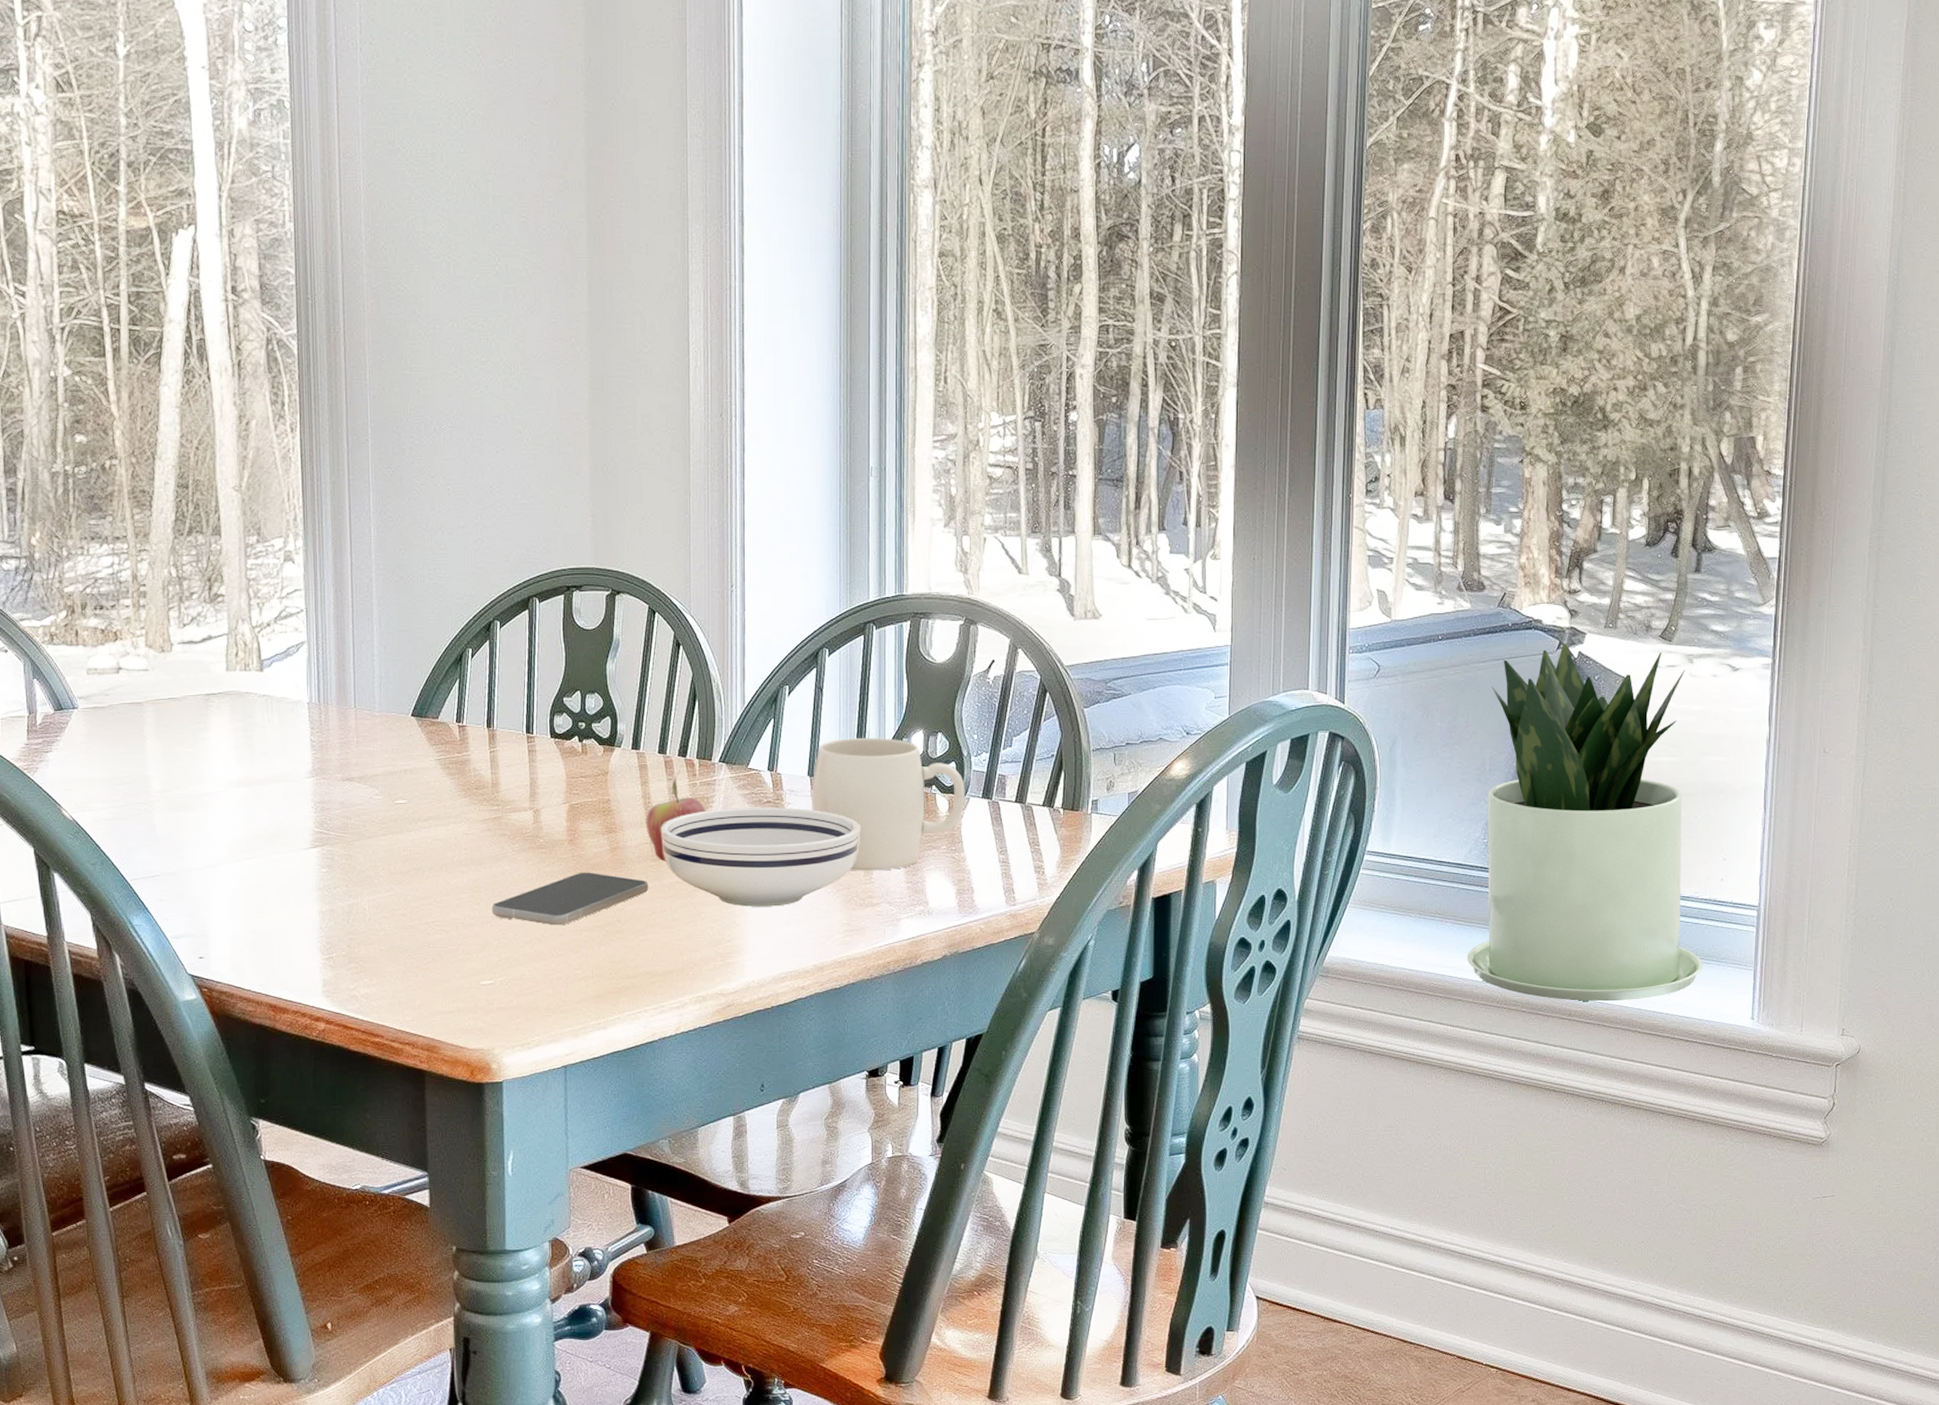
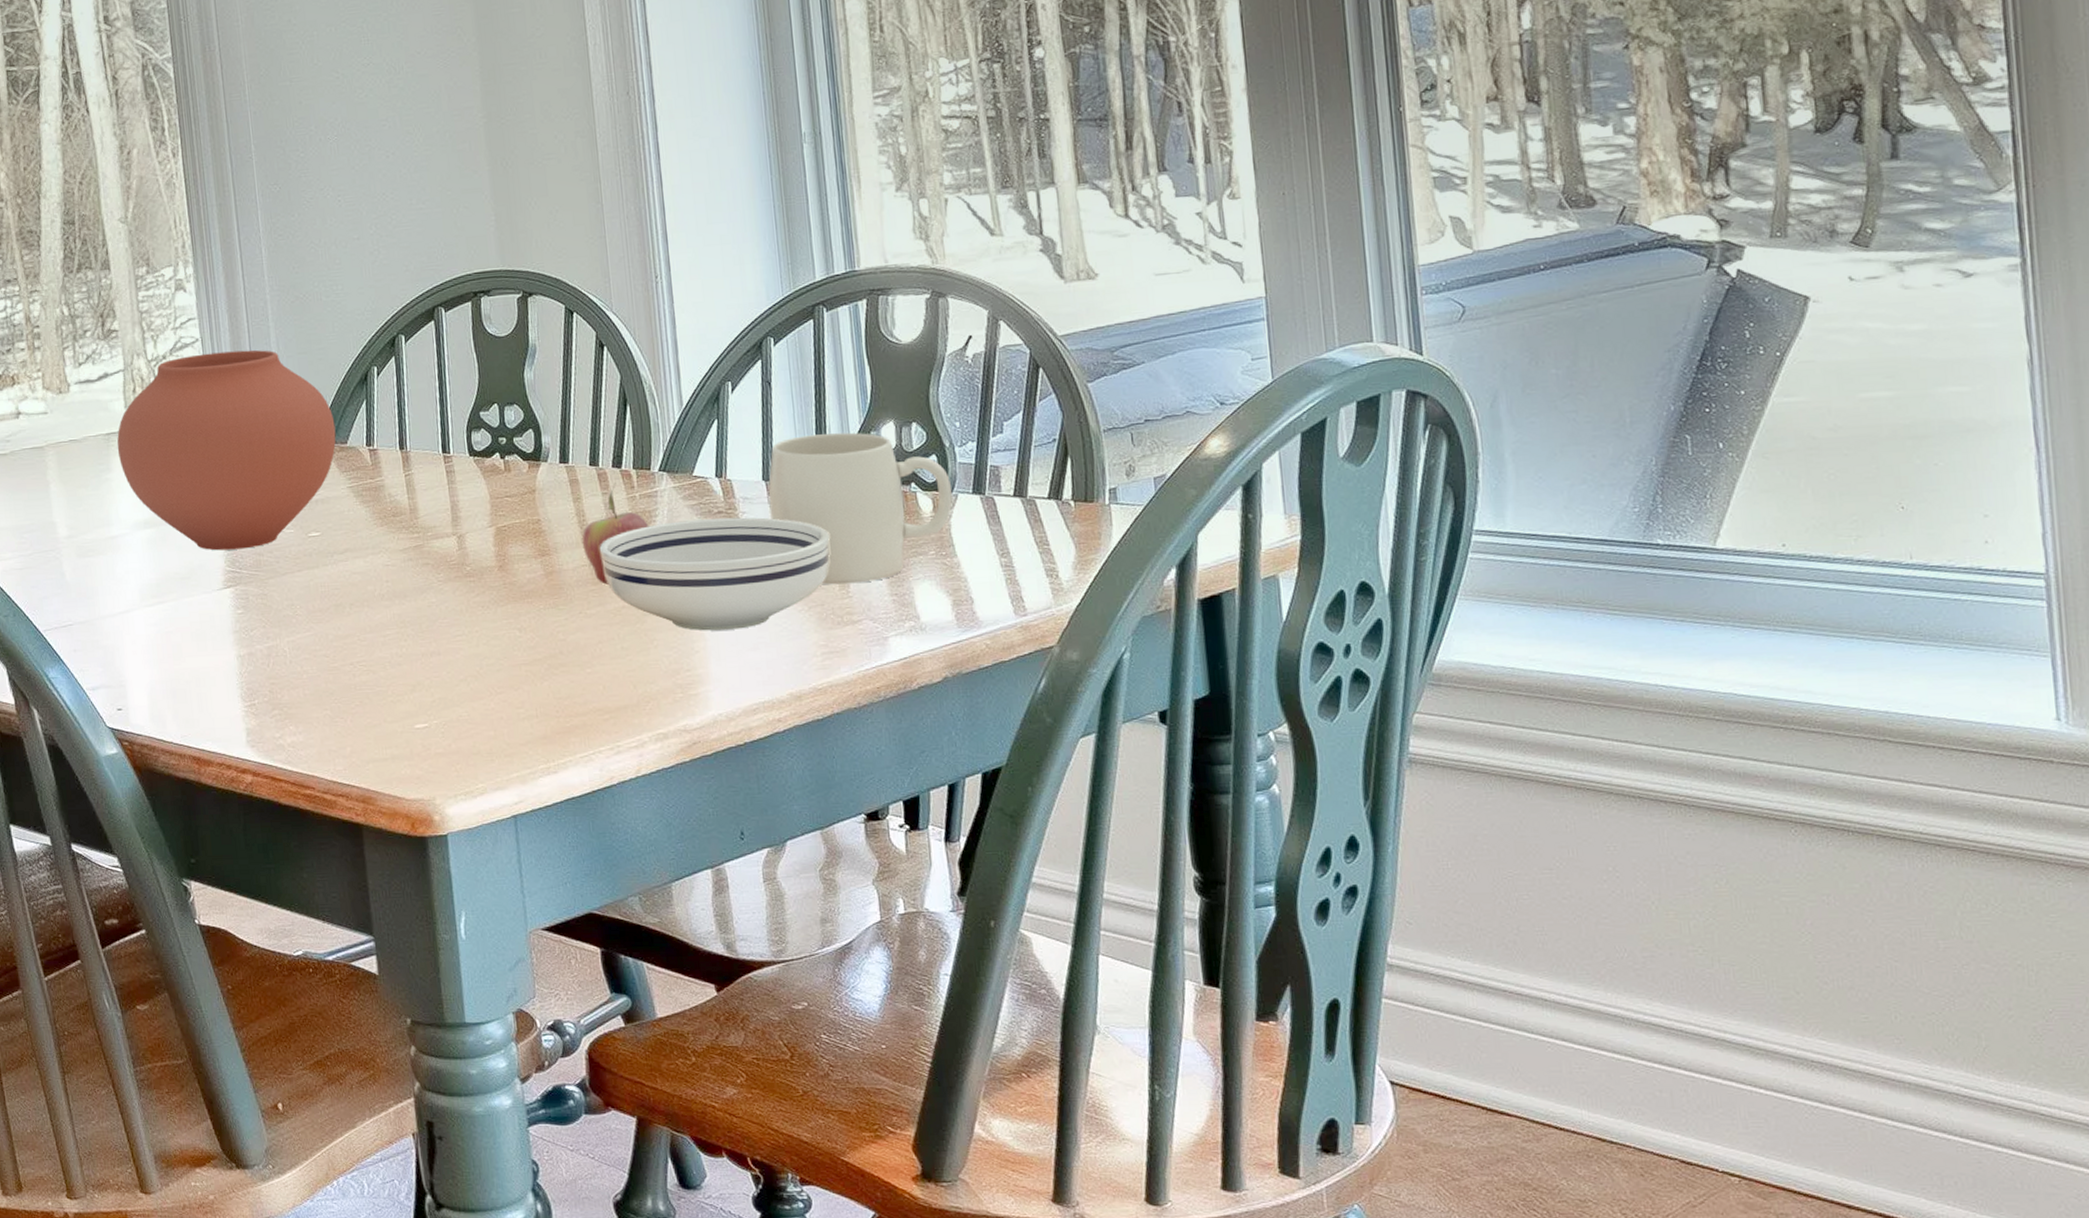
vase: none [216,624,429,812] -> present [117,350,336,551]
mobile phone: present [491,872,649,926] -> none [419,600,592,661]
planter: present [1466,644,1703,1002] -> none [1620,261,1973,705]

